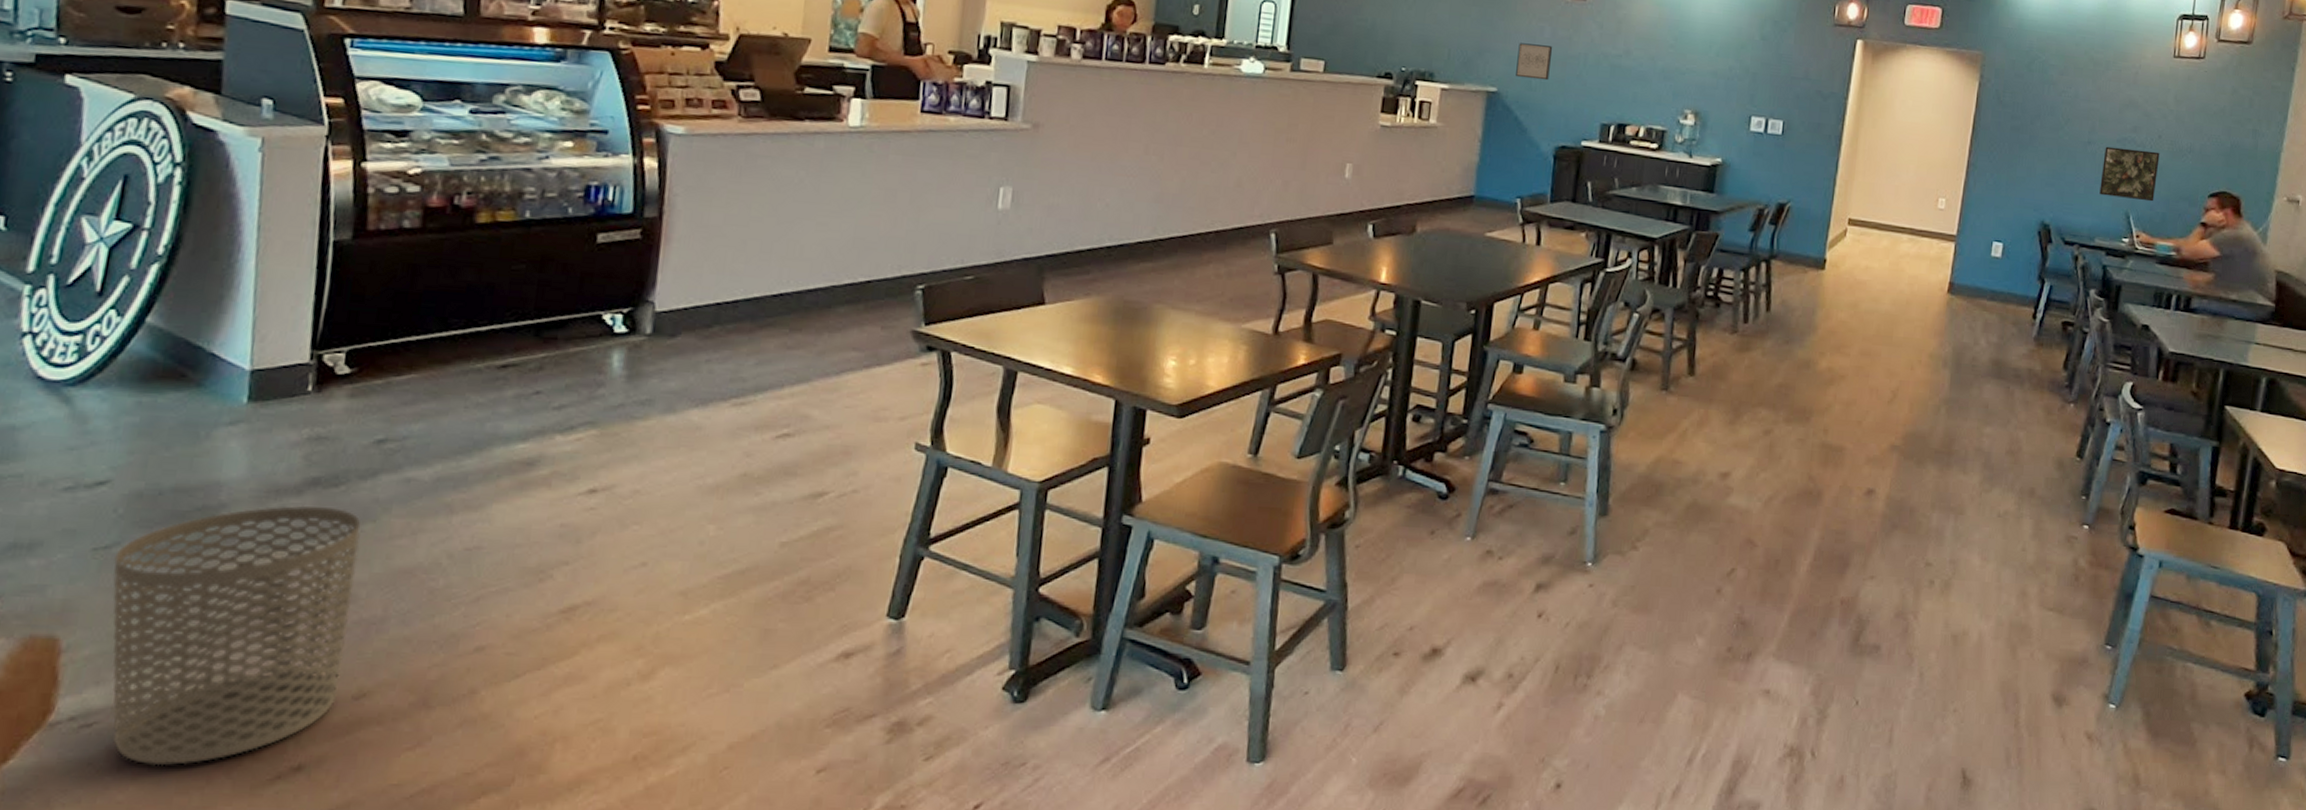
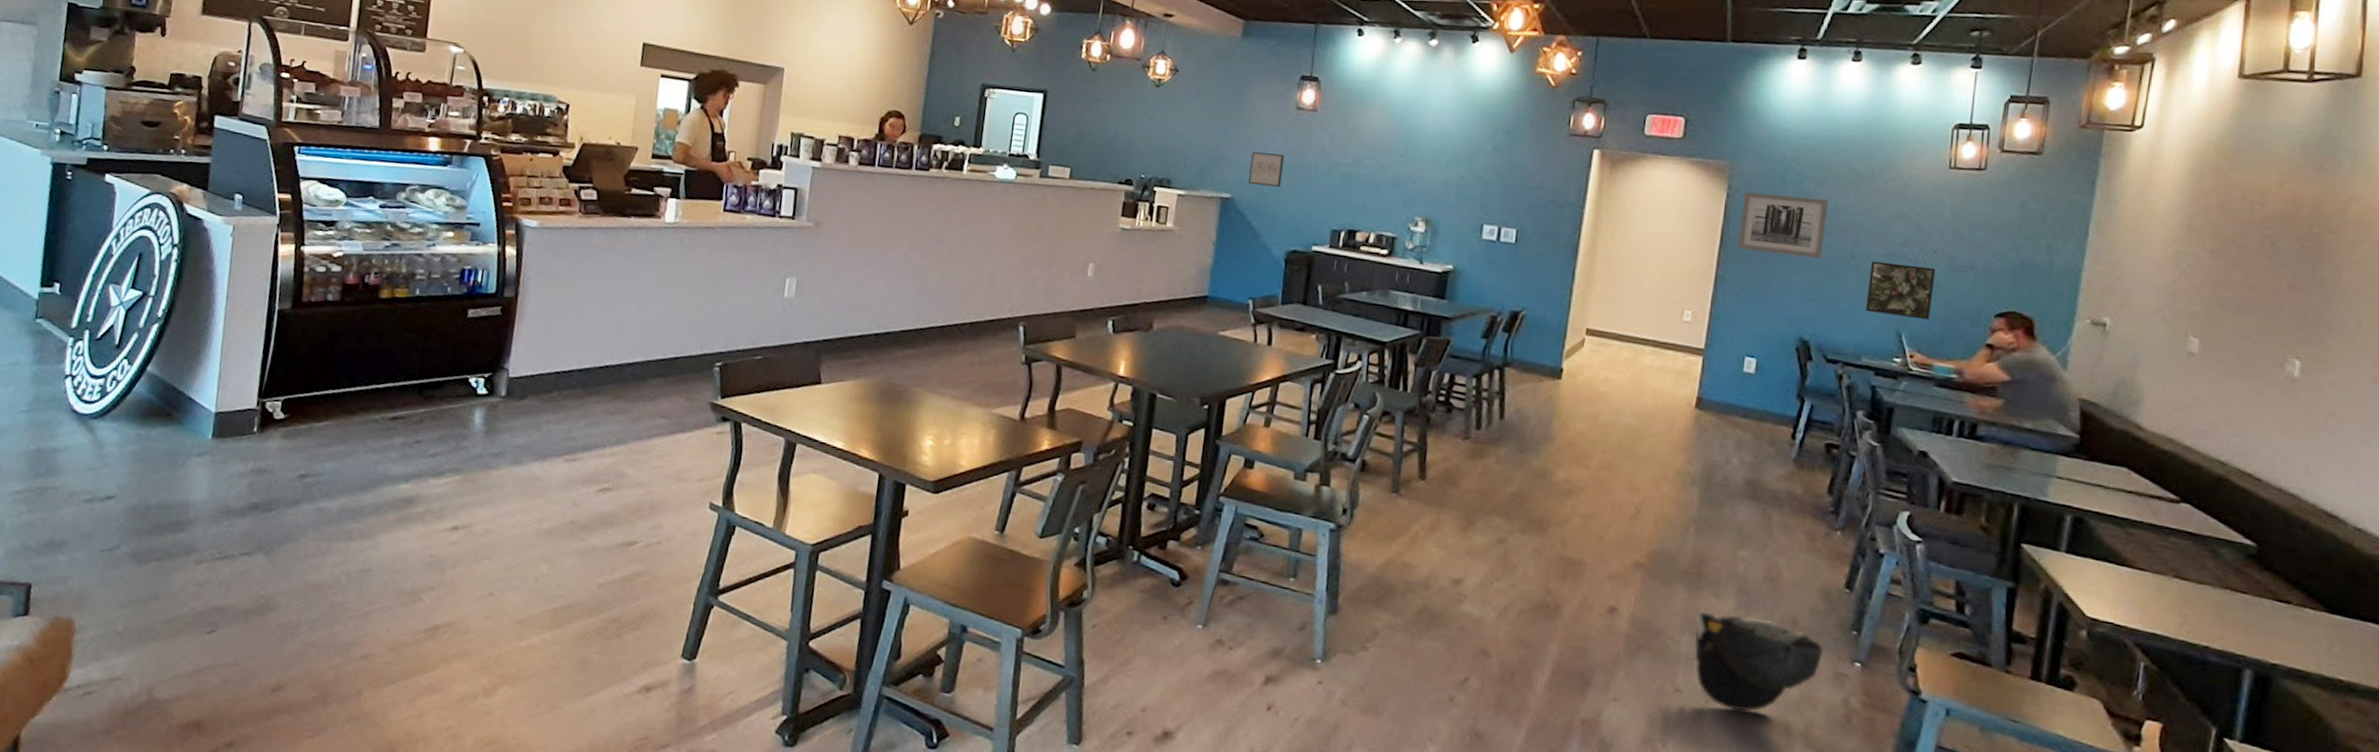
waste bin: present [112,505,361,766] -> none [105,525,285,733]
bag: none [1943,486,2057,580] -> present [1694,609,1824,713]
wall art: none [1987,81,2070,145] -> present [1737,192,1829,259]

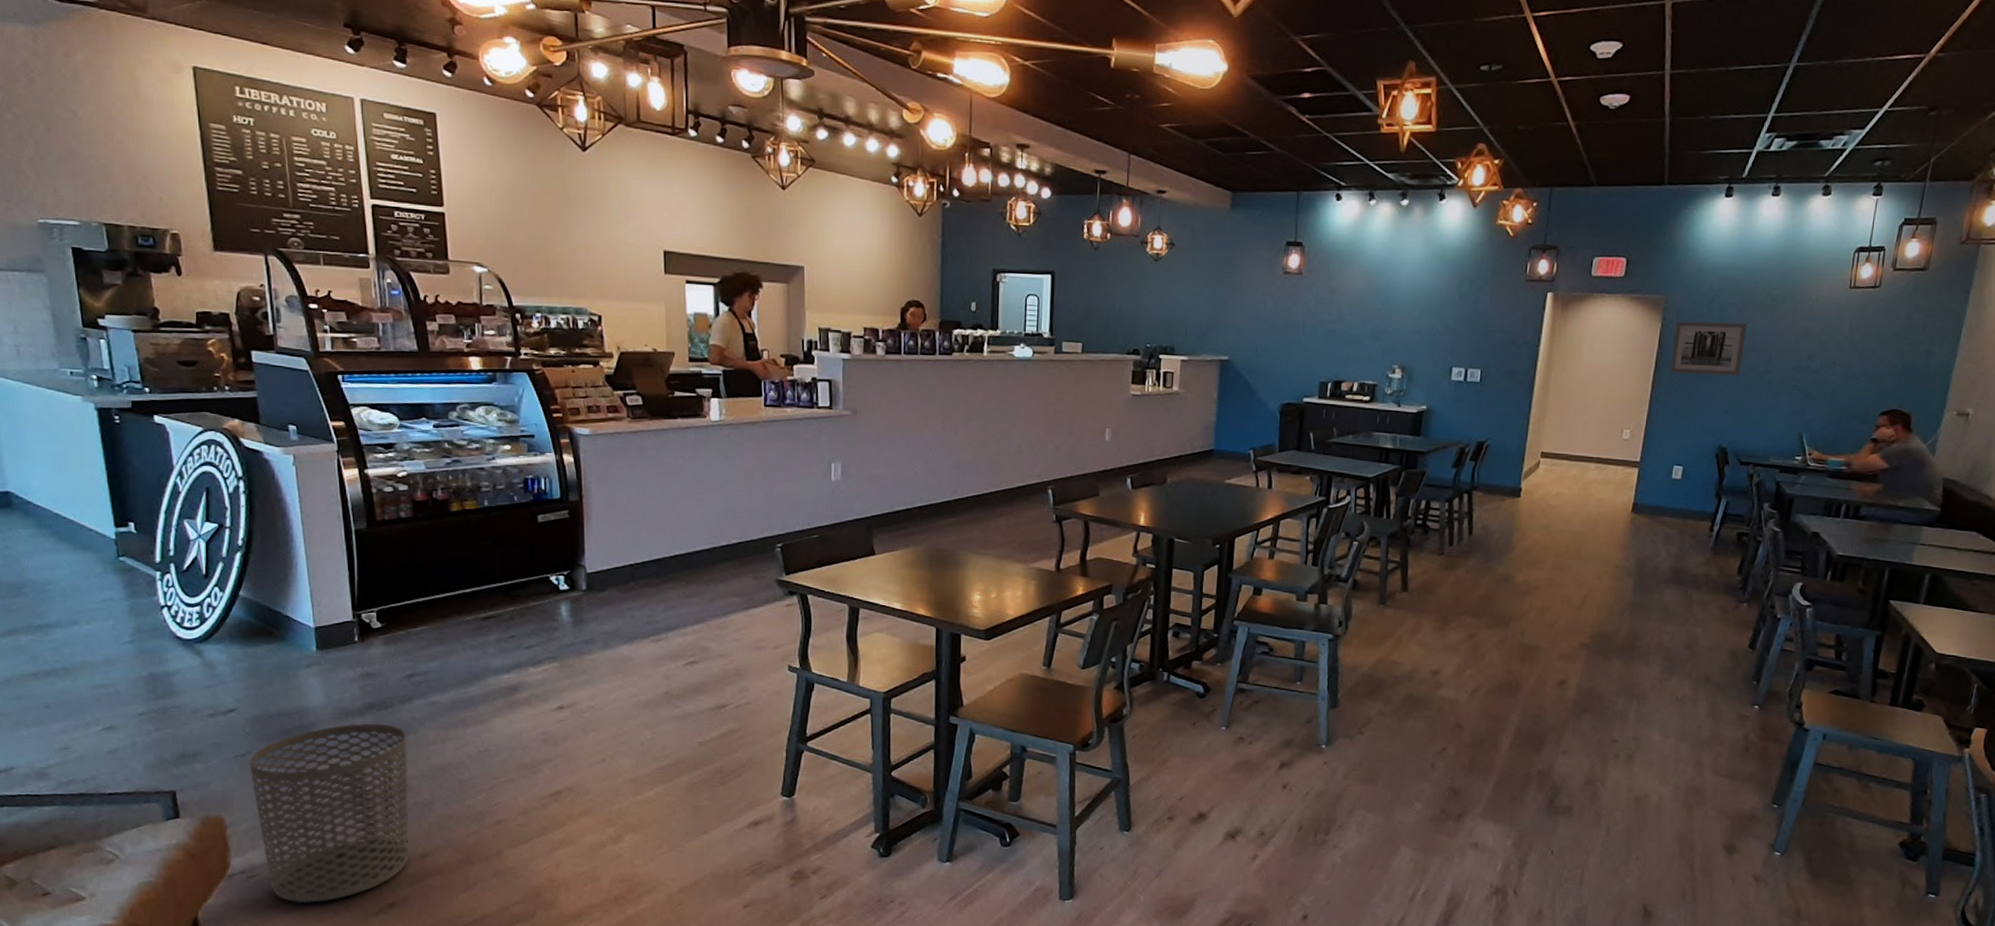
waste bin: none [105,525,285,733] -> present [249,723,409,904]
wall art: present [1249,152,1285,188] -> none [1244,316,1275,348]
bag: present [1694,609,1824,713] -> none [1627,676,1730,752]
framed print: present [1866,260,1936,321] -> none [1774,374,1834,422]

